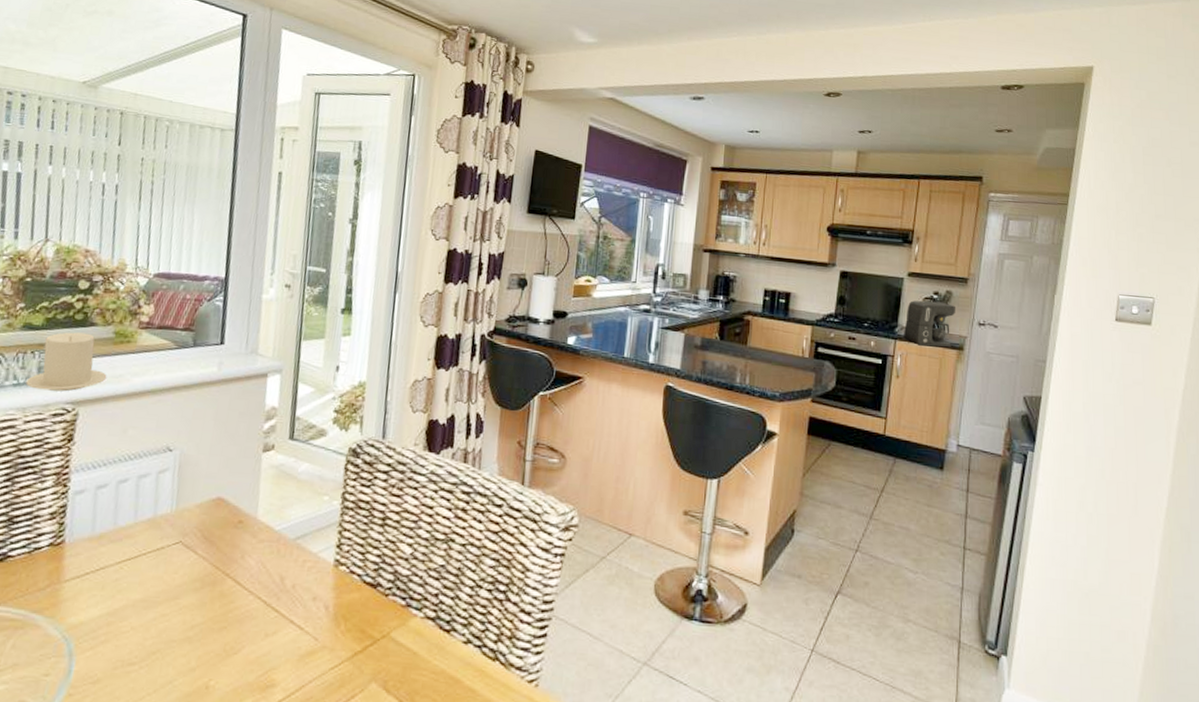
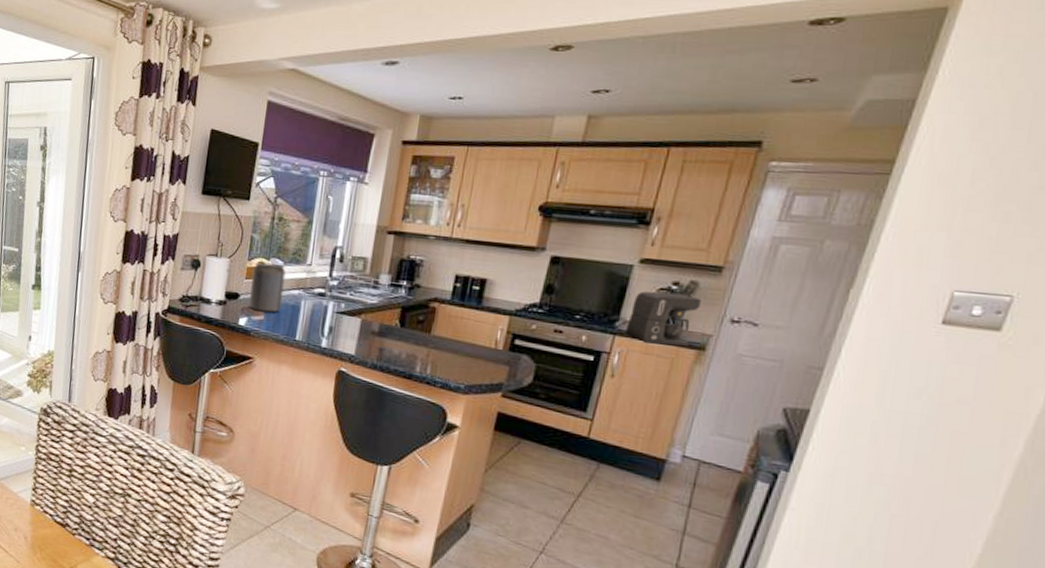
soda can: none [577,280,612,331] -> present [249,262,286,313]

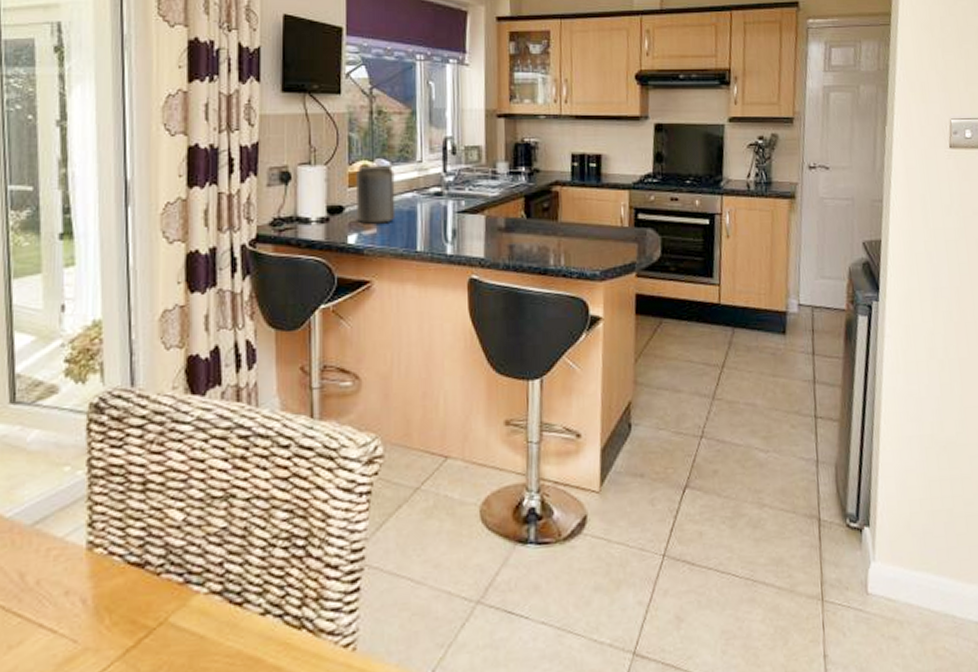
coffee maker: present [626,291,701,347] -> none [730,147,783,199]

